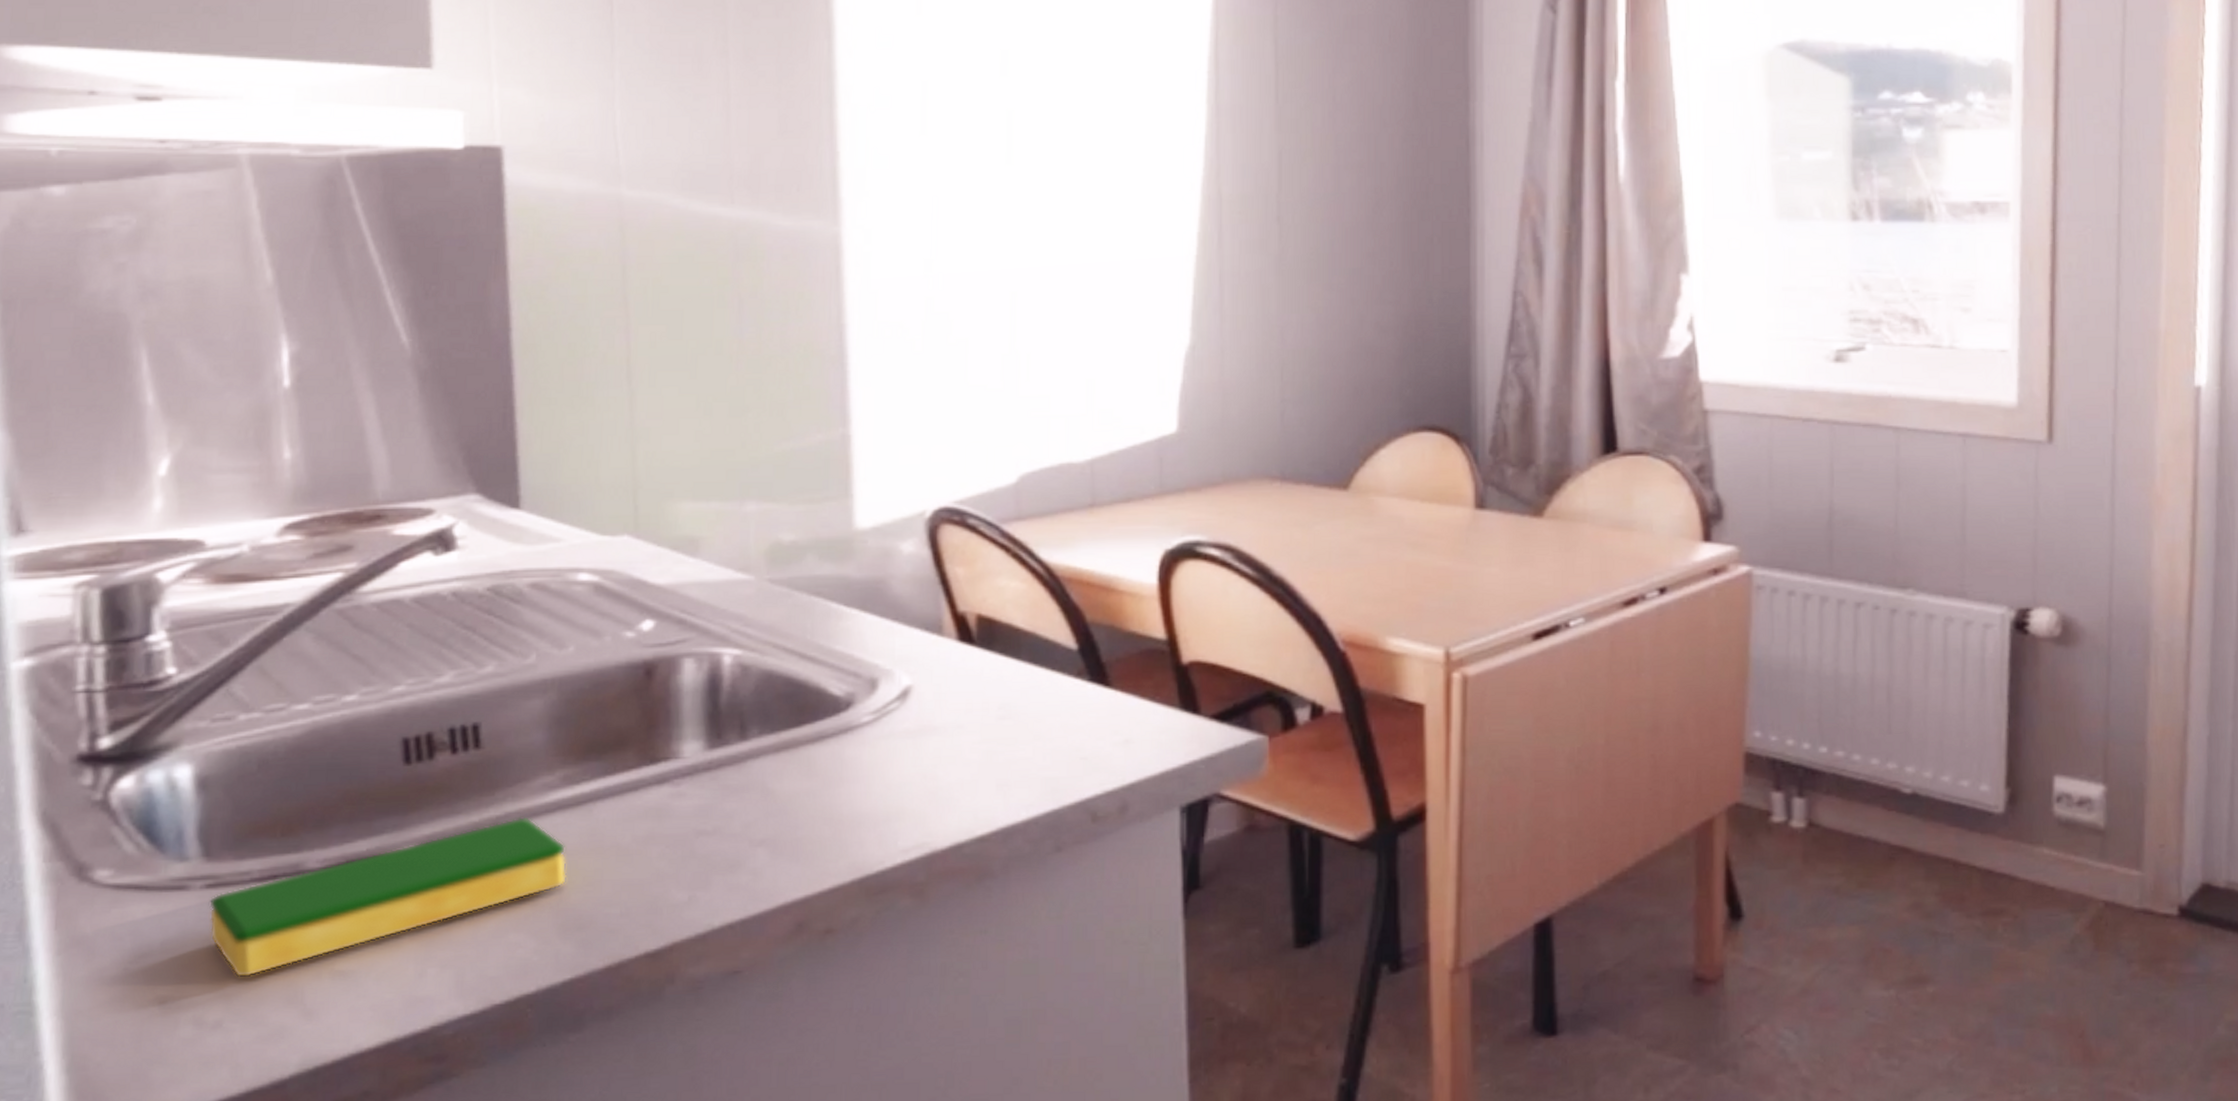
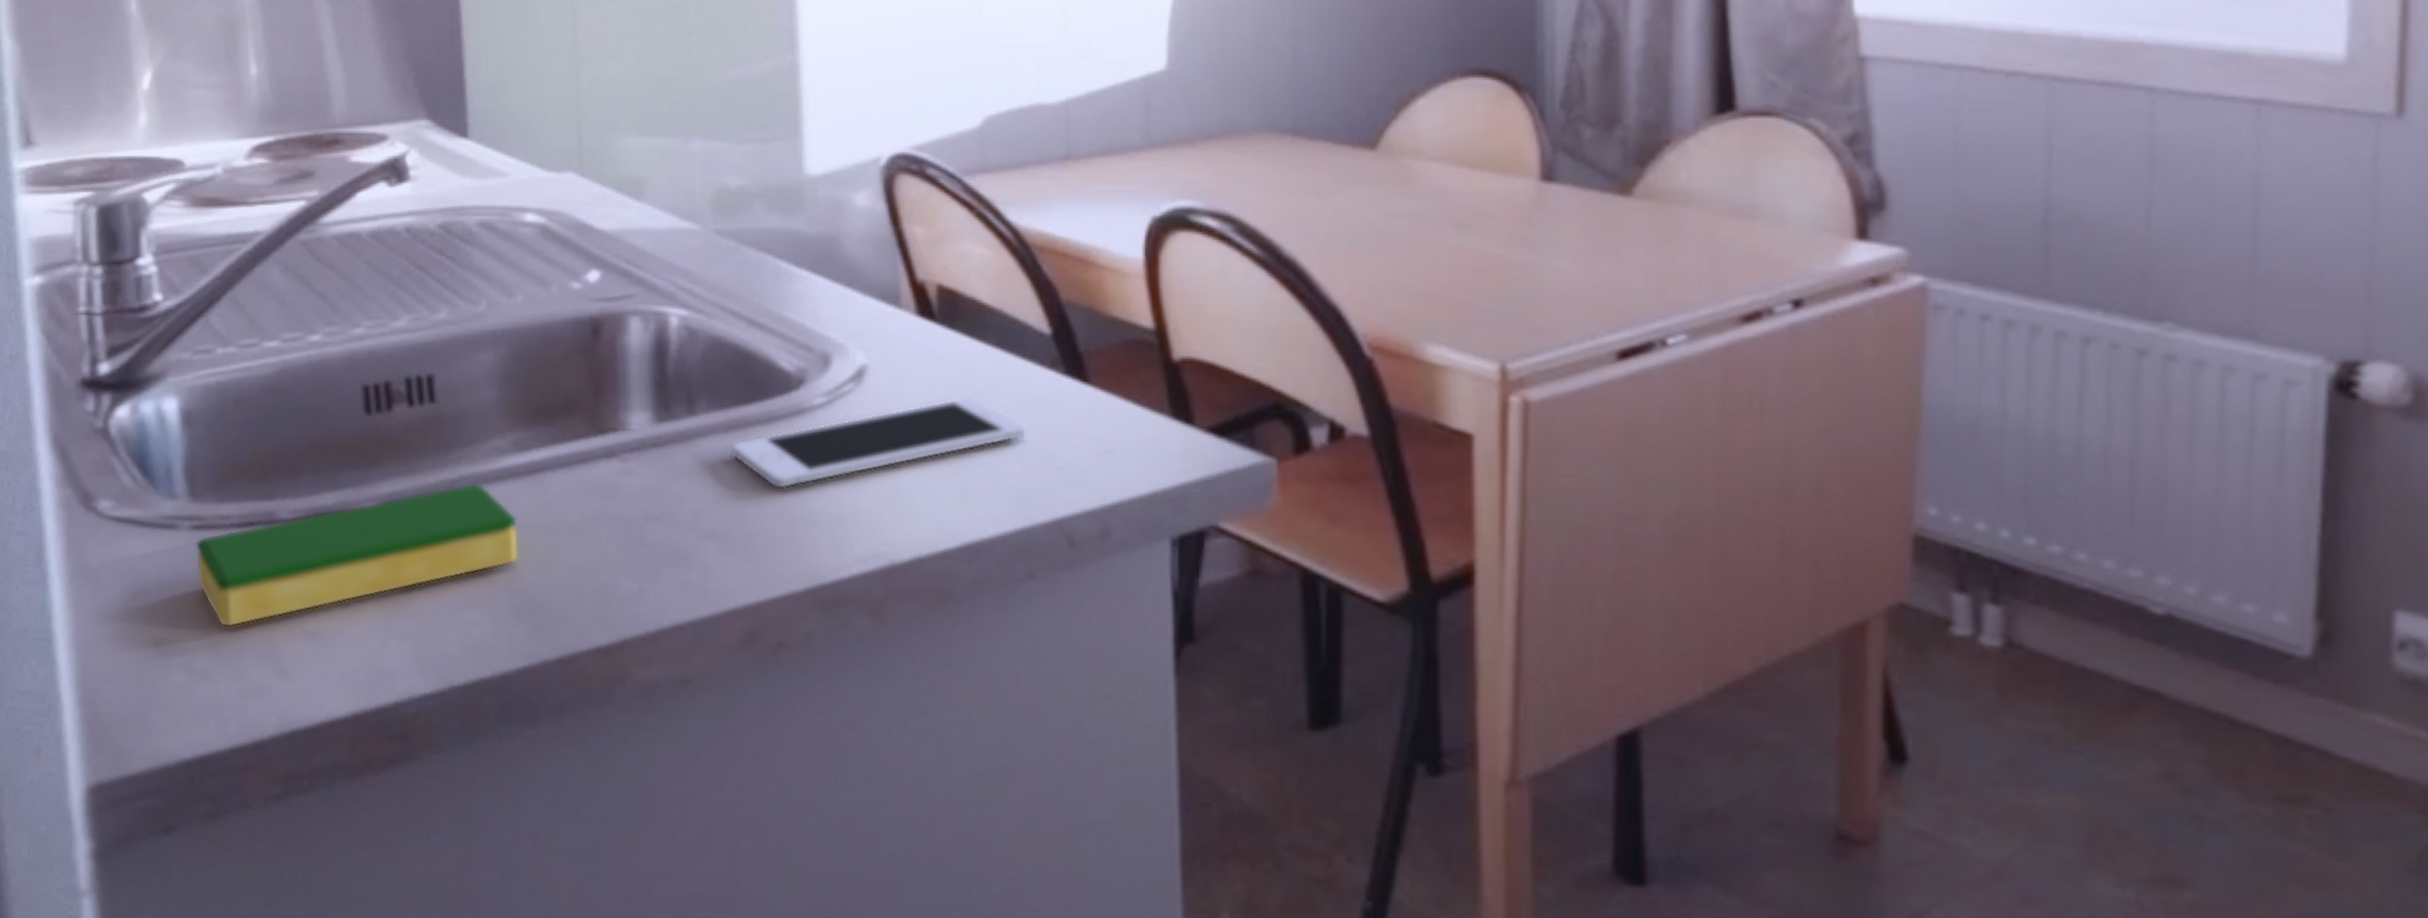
cell phone: none [781,705,1057,798] -> present [731,396,1027,490]

